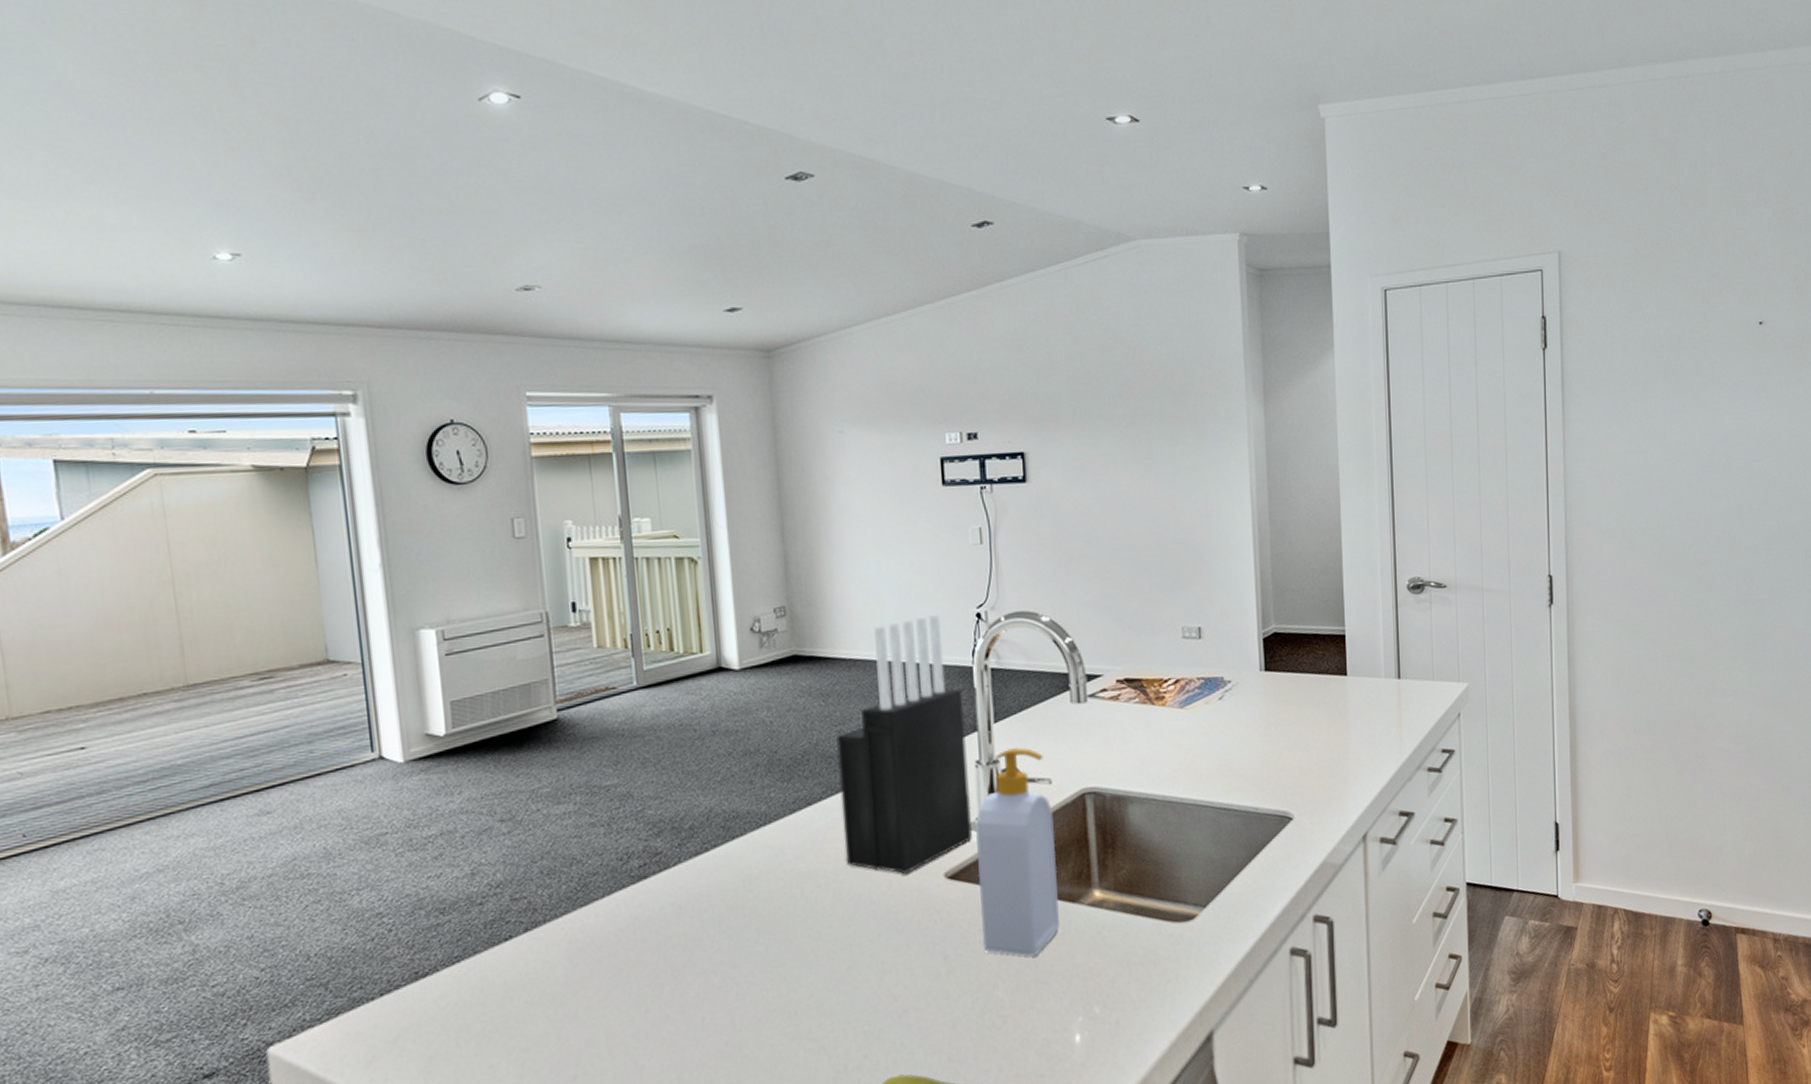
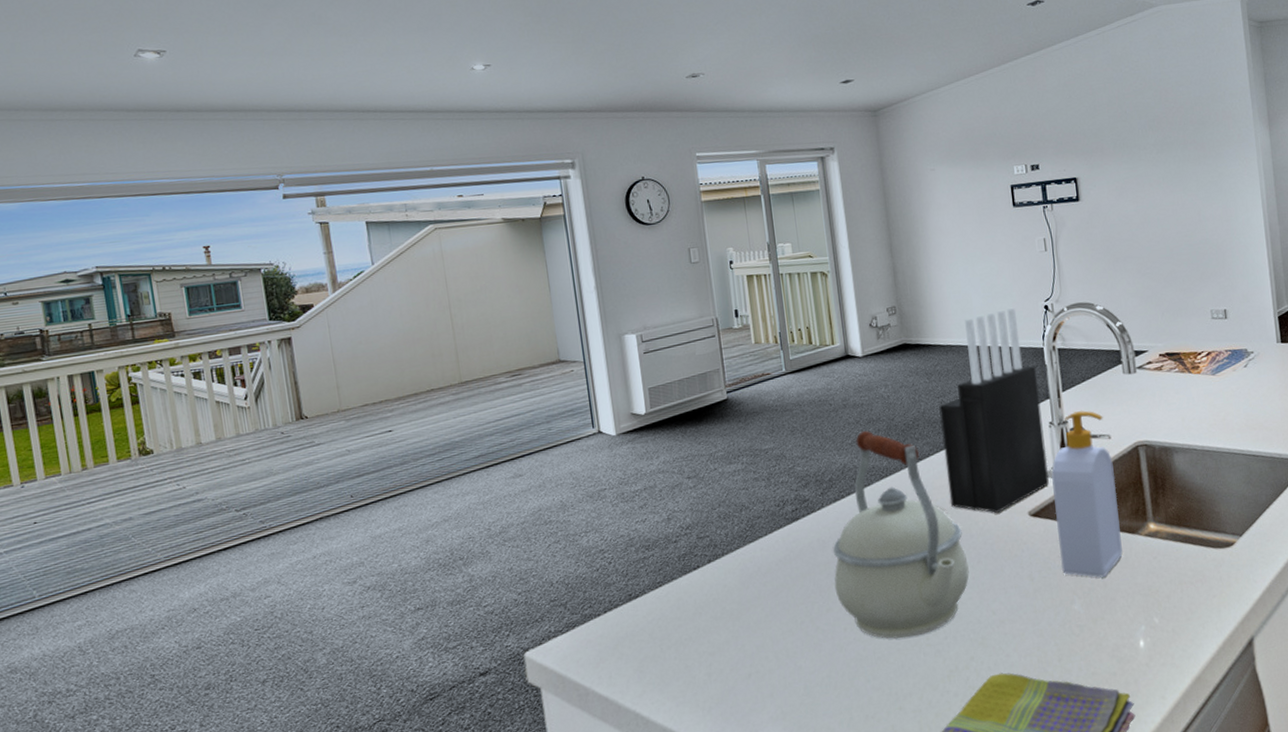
kettle: none [690,765,867,1032] -> present [832,431,970,640]

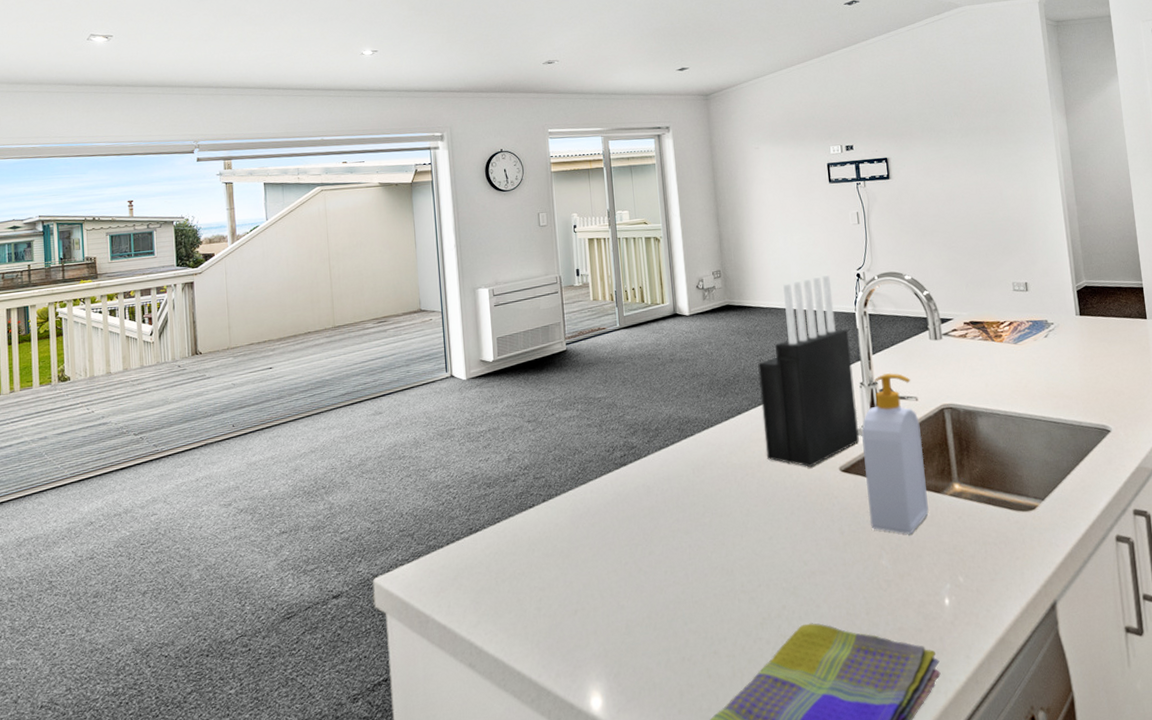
kettle: present [832,431,970,640] -> none [656,384,783,585]

